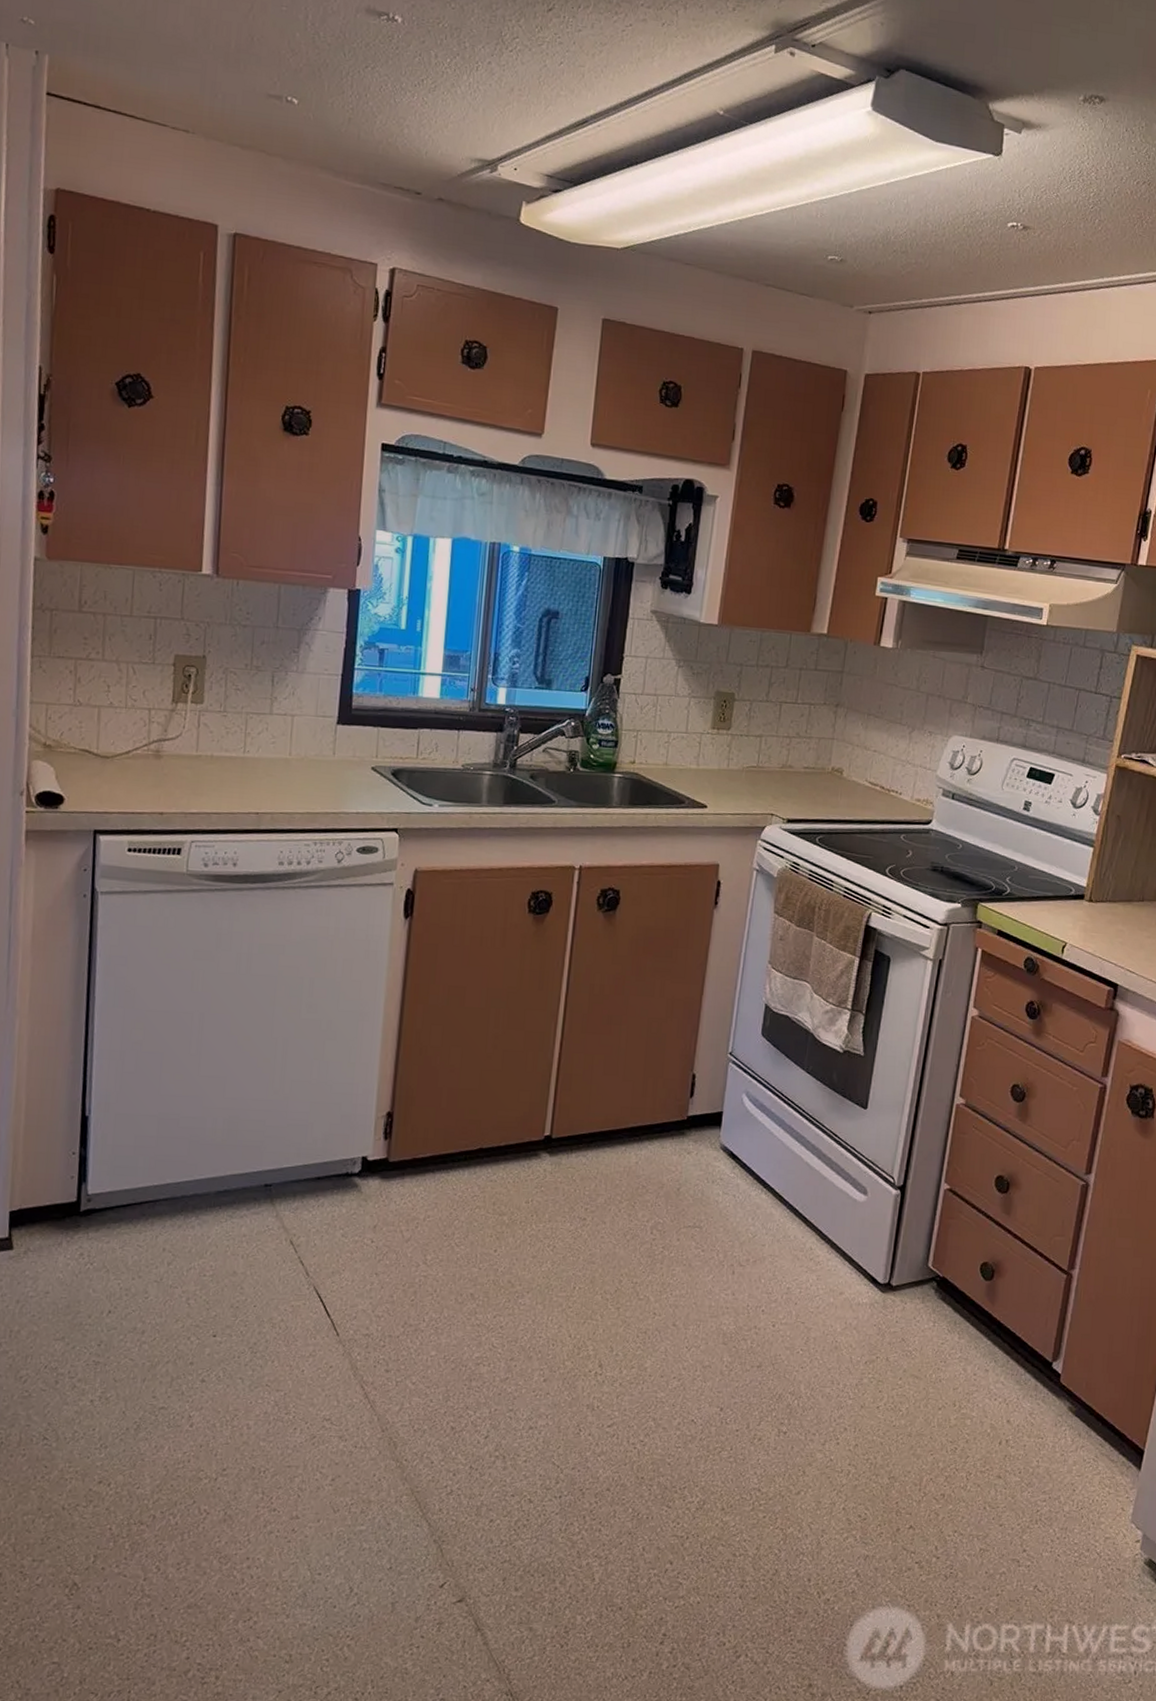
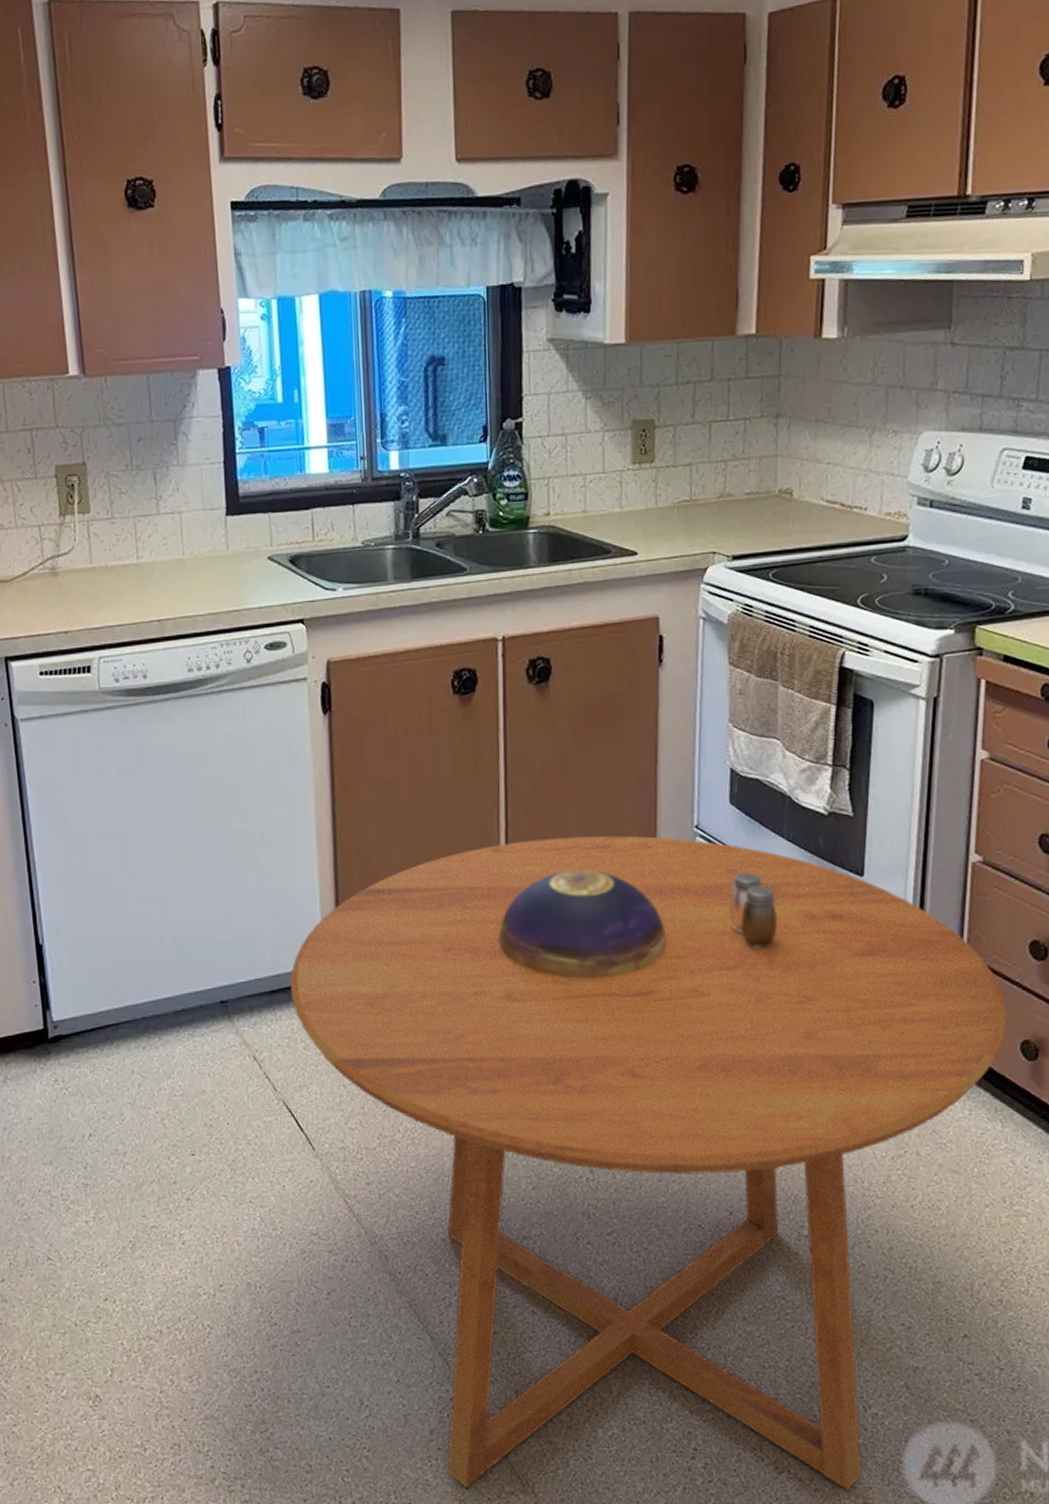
dining table: none [336,1052,972,1676] -> present [290,835,1007,1490]
decorative bowl: none [541,1083,693,1185] -> present [498,869,666,979]
salt and pepper shaker: none [750,1097,791,1167] -> present [729,872,777,948]

